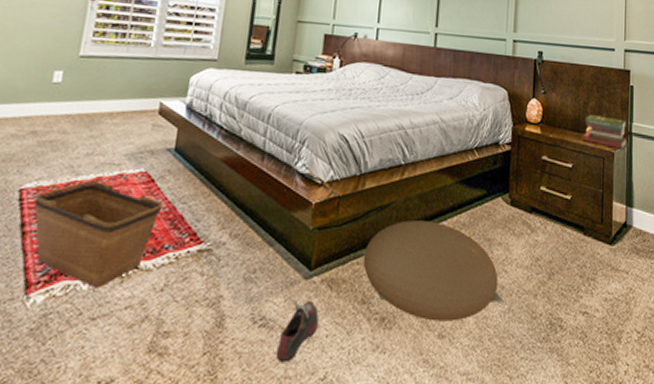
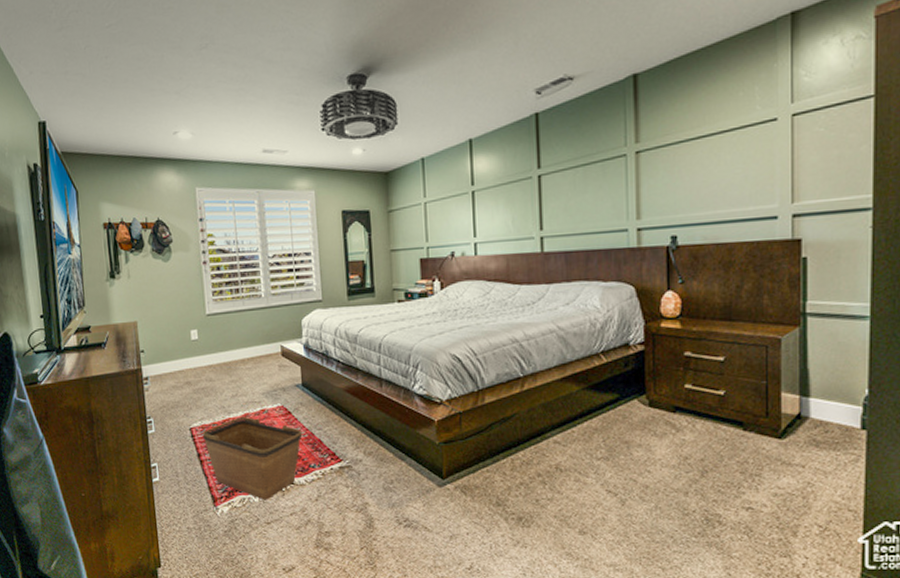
shoe: present [275,300,319,363] -> none [423,504,458,555]
pouf: present [362,220,504,321] -> none [490,428,649,520]
books: present [582,114,627,150] -> none [736,298,799,334]

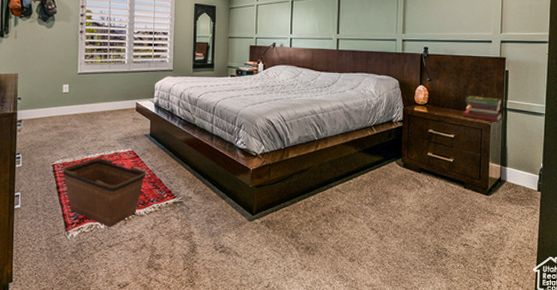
books: none [736,298,799,334] -> present [463,95,502,122]

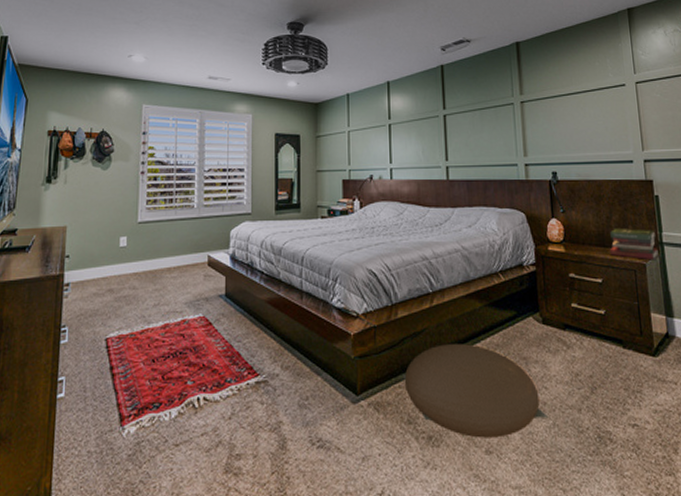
bicycle basket: present [62,158,146,226] -> none [118,328,222,418]
pouf: none [289,180,400,250] -> present [402,344,548,438]

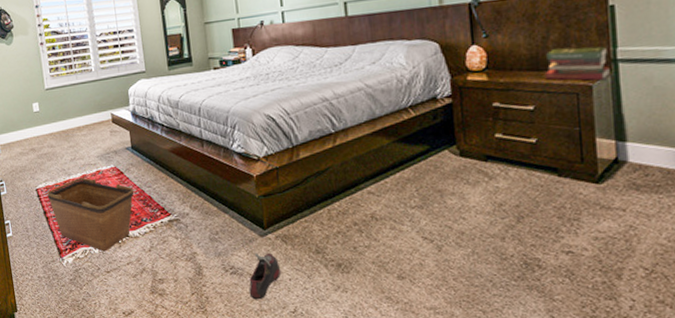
bicycle basket: none [118,328,222,418] -> present [47,178,135,251]
shoe: none [335,422,370,480] -> present [249,253,281,300]
pouf: present [402,344,548,438] -> none [308,179,466,265]

